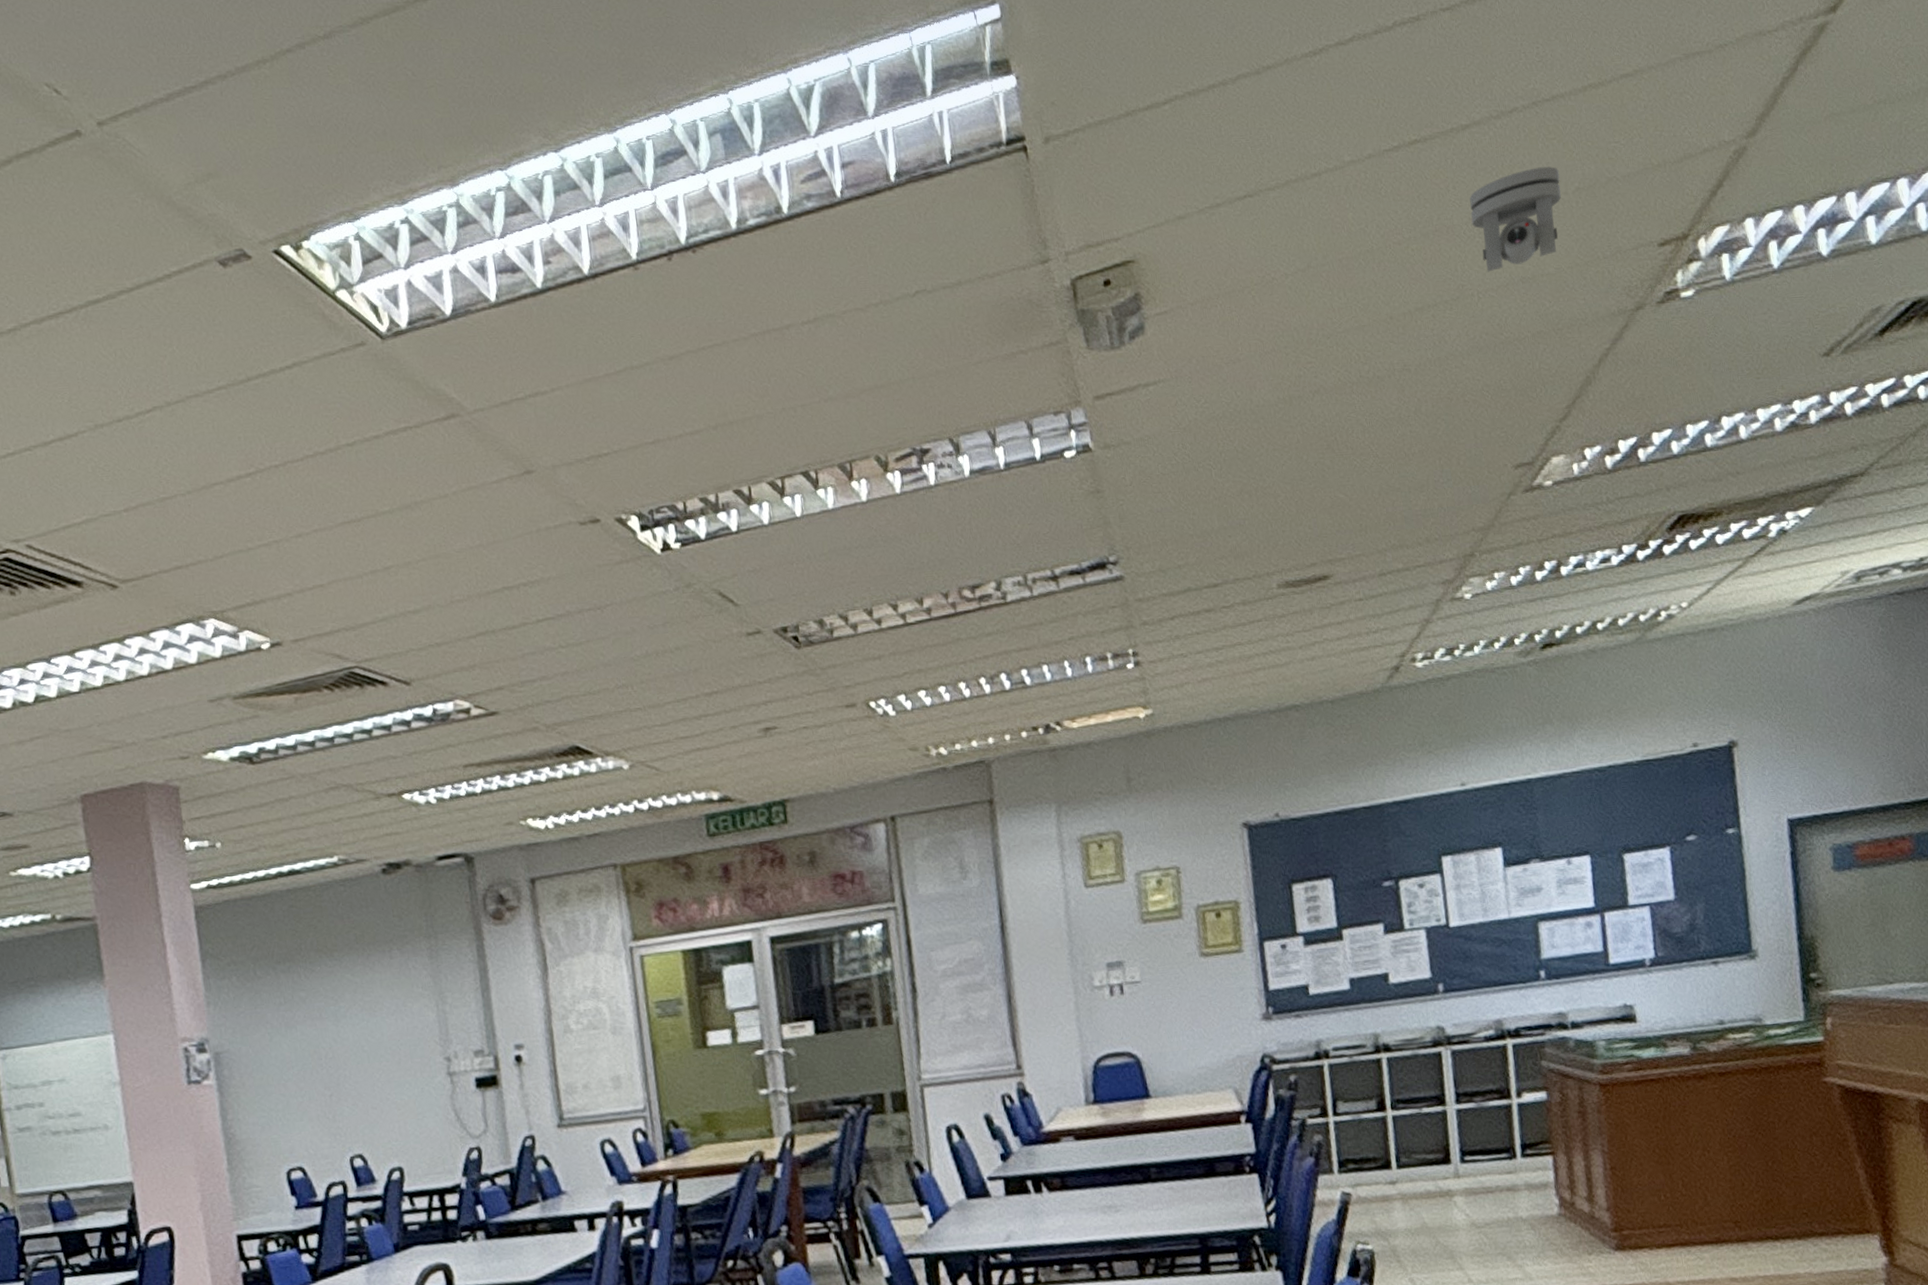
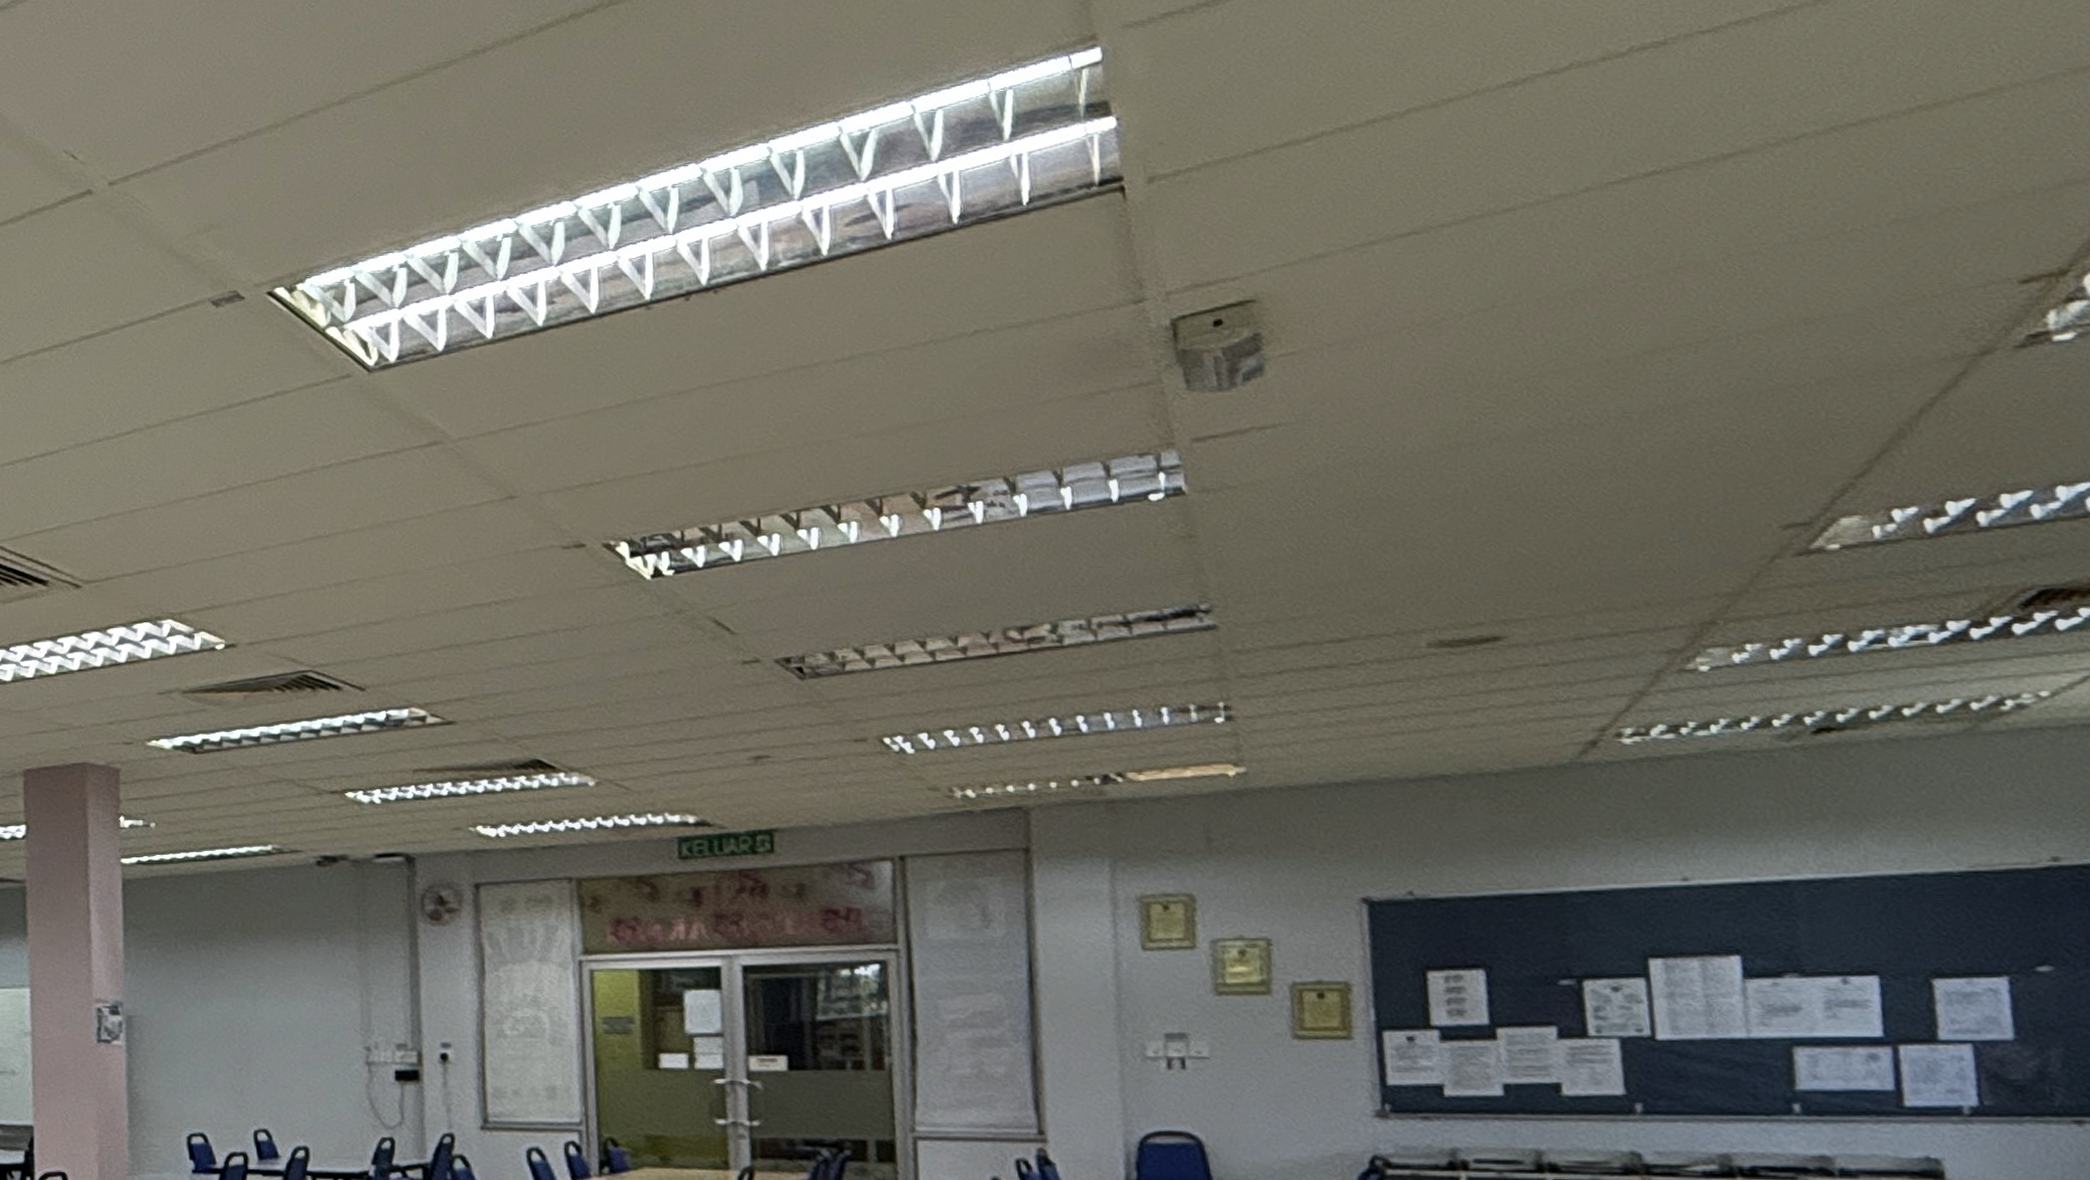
security camera: present [1469,166,1561,272] -> none [1730,197,1869,313]

